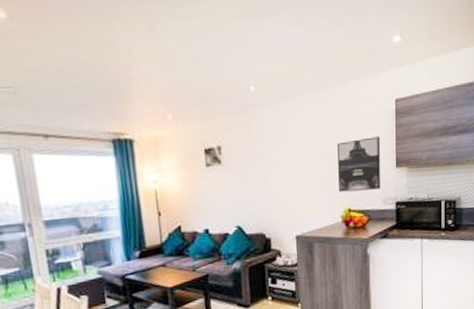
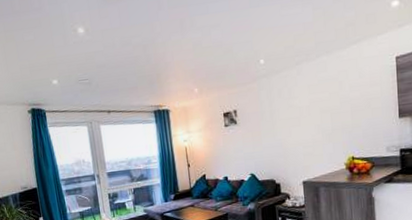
wall art: present [337,136,381,192] -> none [340,91,384,143]

